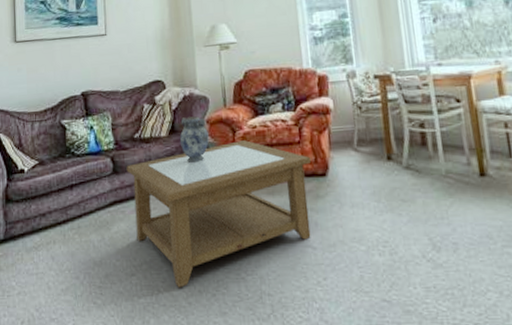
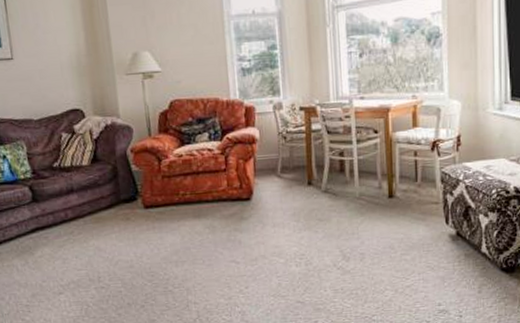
coffee table: present [126,140,312,288] -> none [46,168,237,302]
decorative vase: present [179,116,209,163] -> none [102,145,134,190]

